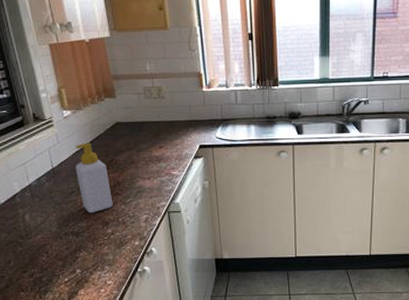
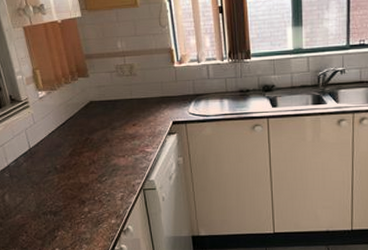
soap bottle: present [75,142,113,214] -> none [51,122,89,193]

